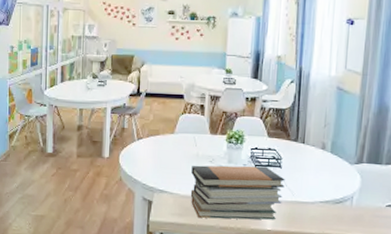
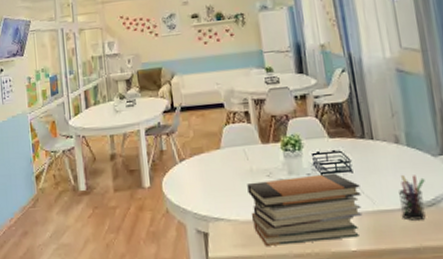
pen holder: none [313,175,339,213] -> present [399,174,426,221]

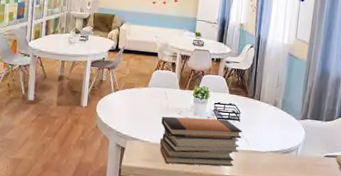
pen holder: present [399,174,426,221] -> none [264,128,287,161]

